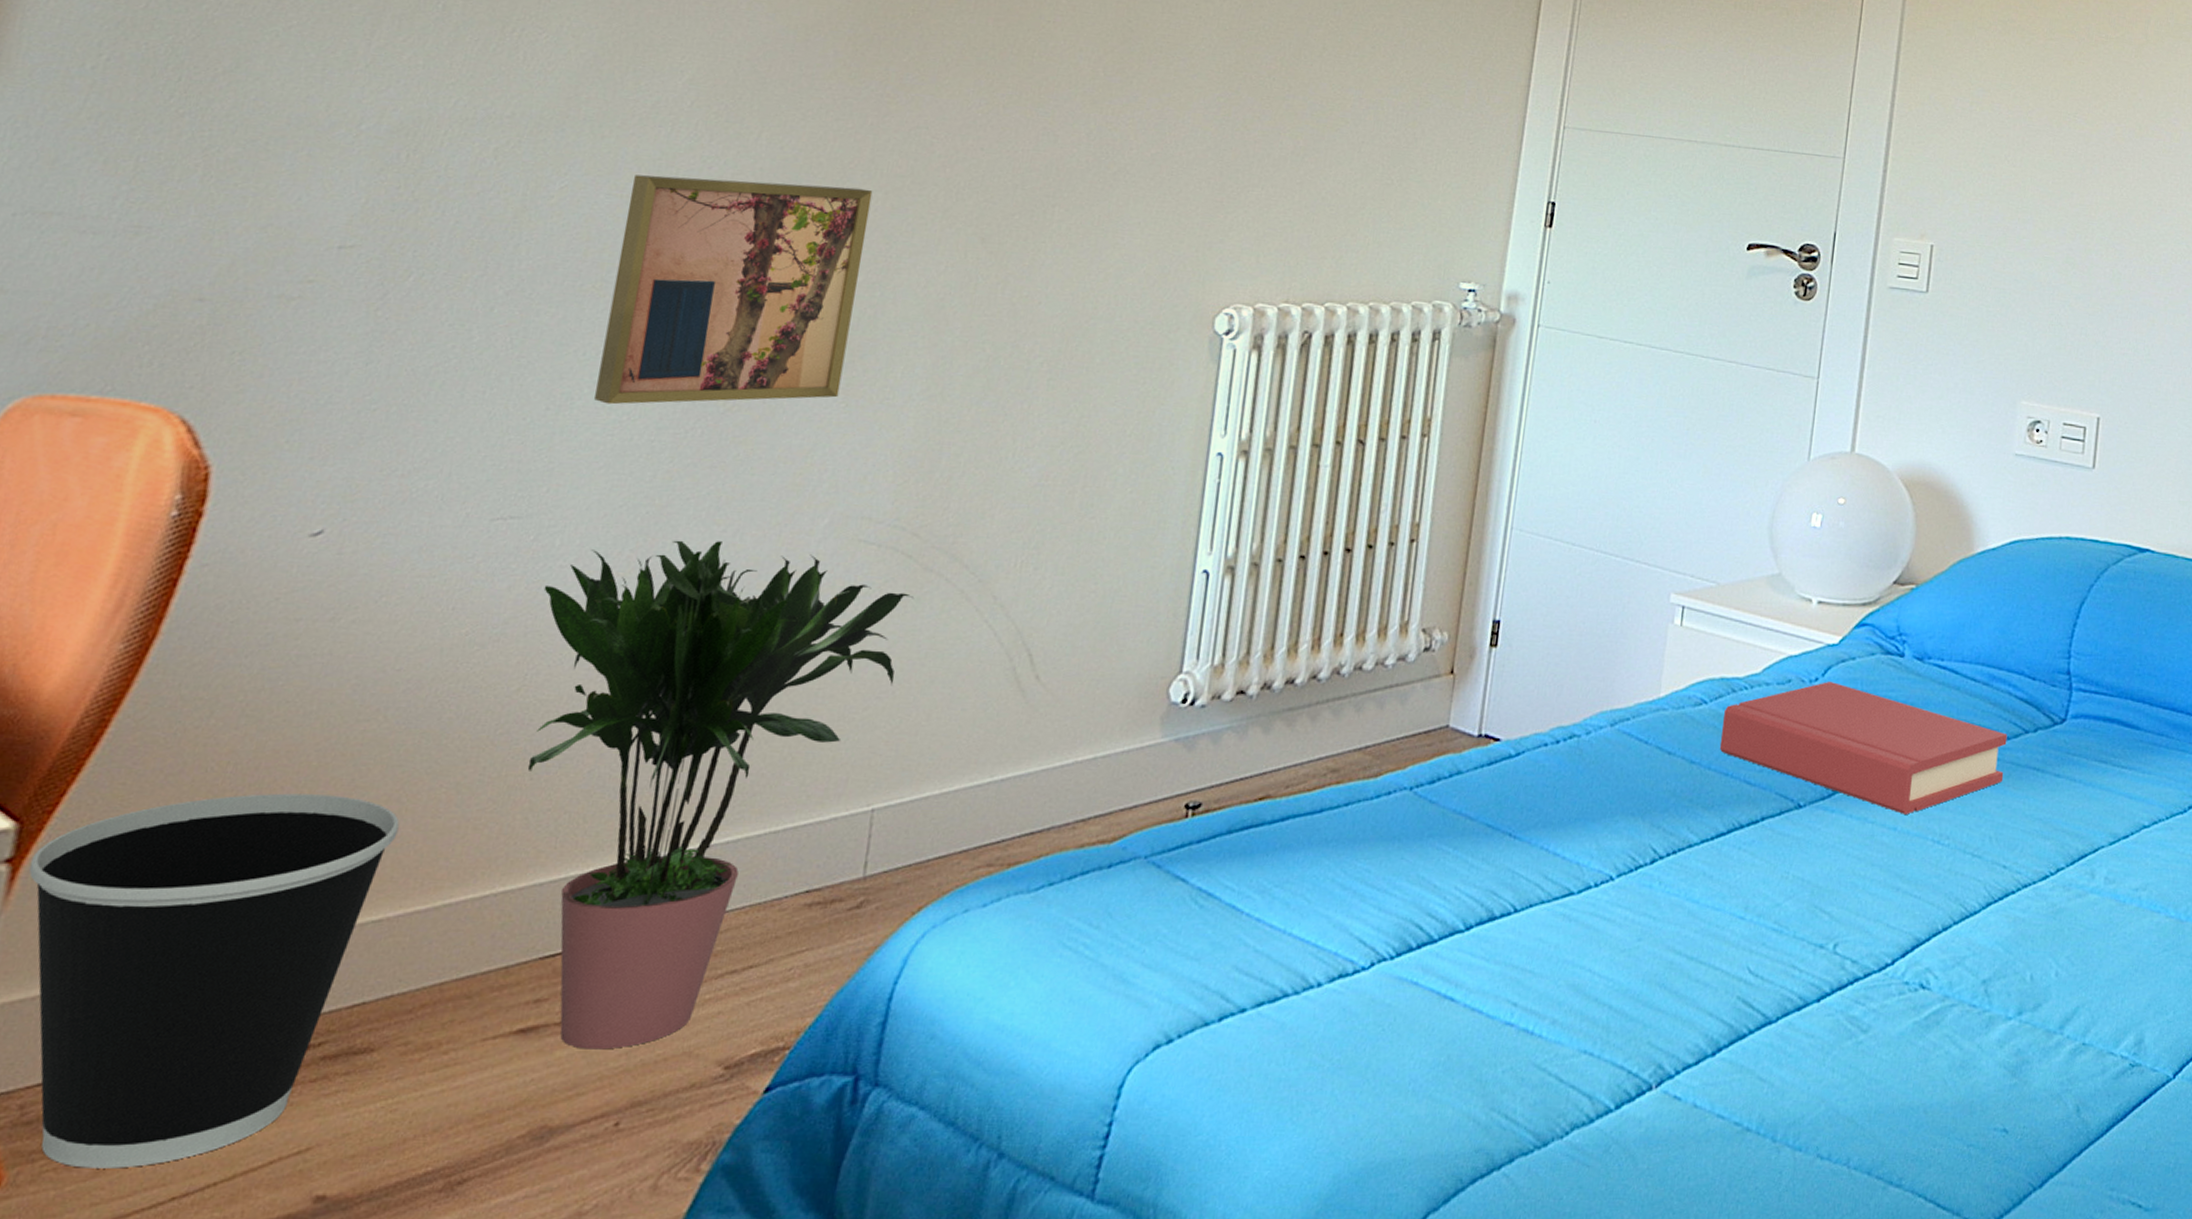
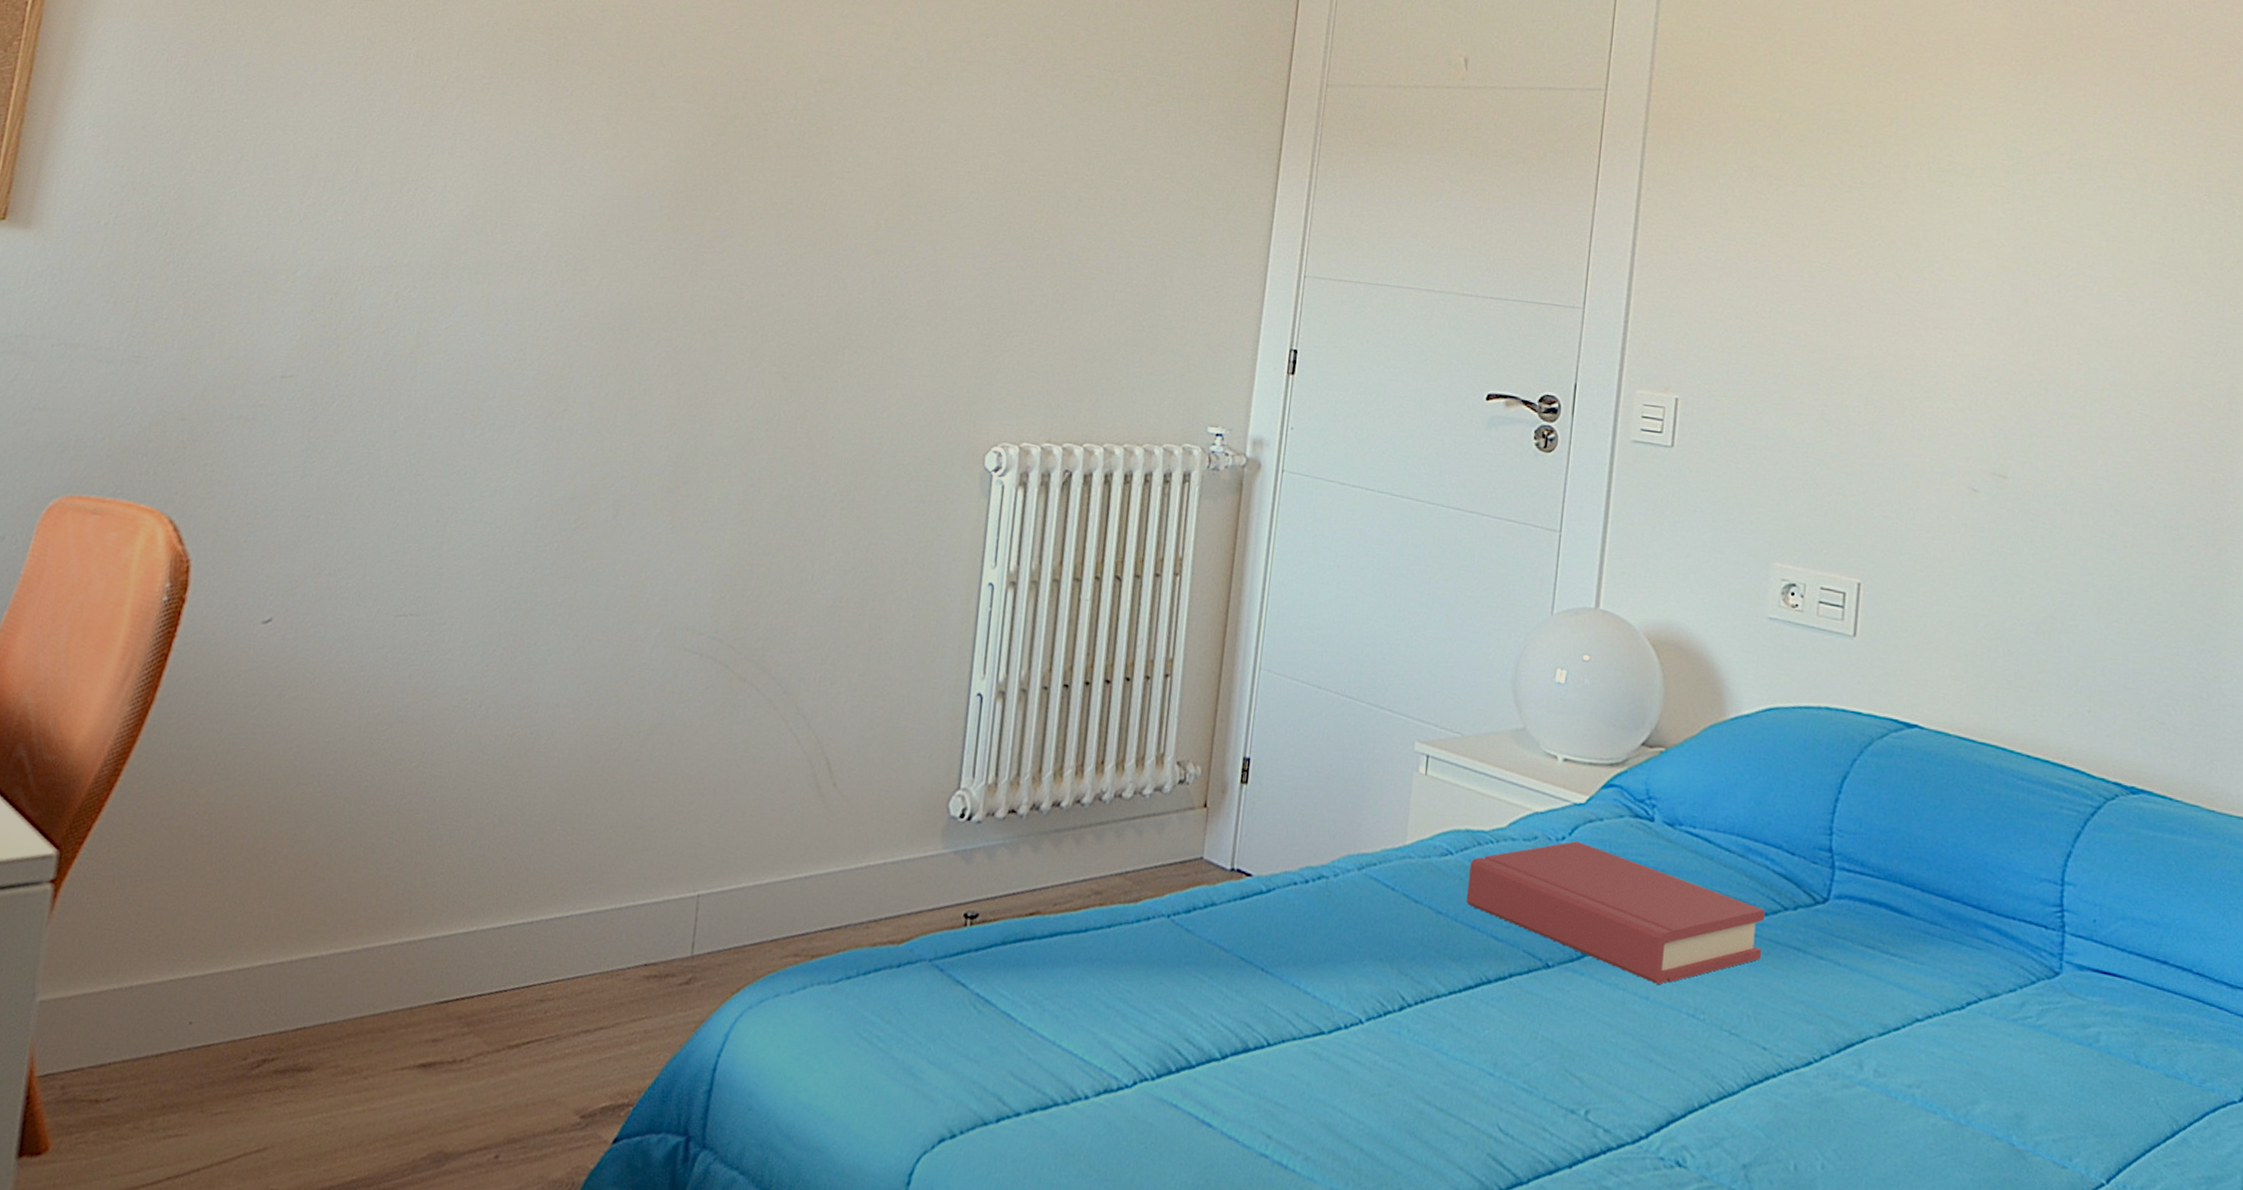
wastebasket: present [28,793,400,1169] -> none [66,840,330,1148]
potted plant: present [527,540,915,1050] -> none [425,641,731,1090]
wall art: present [594,175,873,405] -> none [474,316,693,519]

